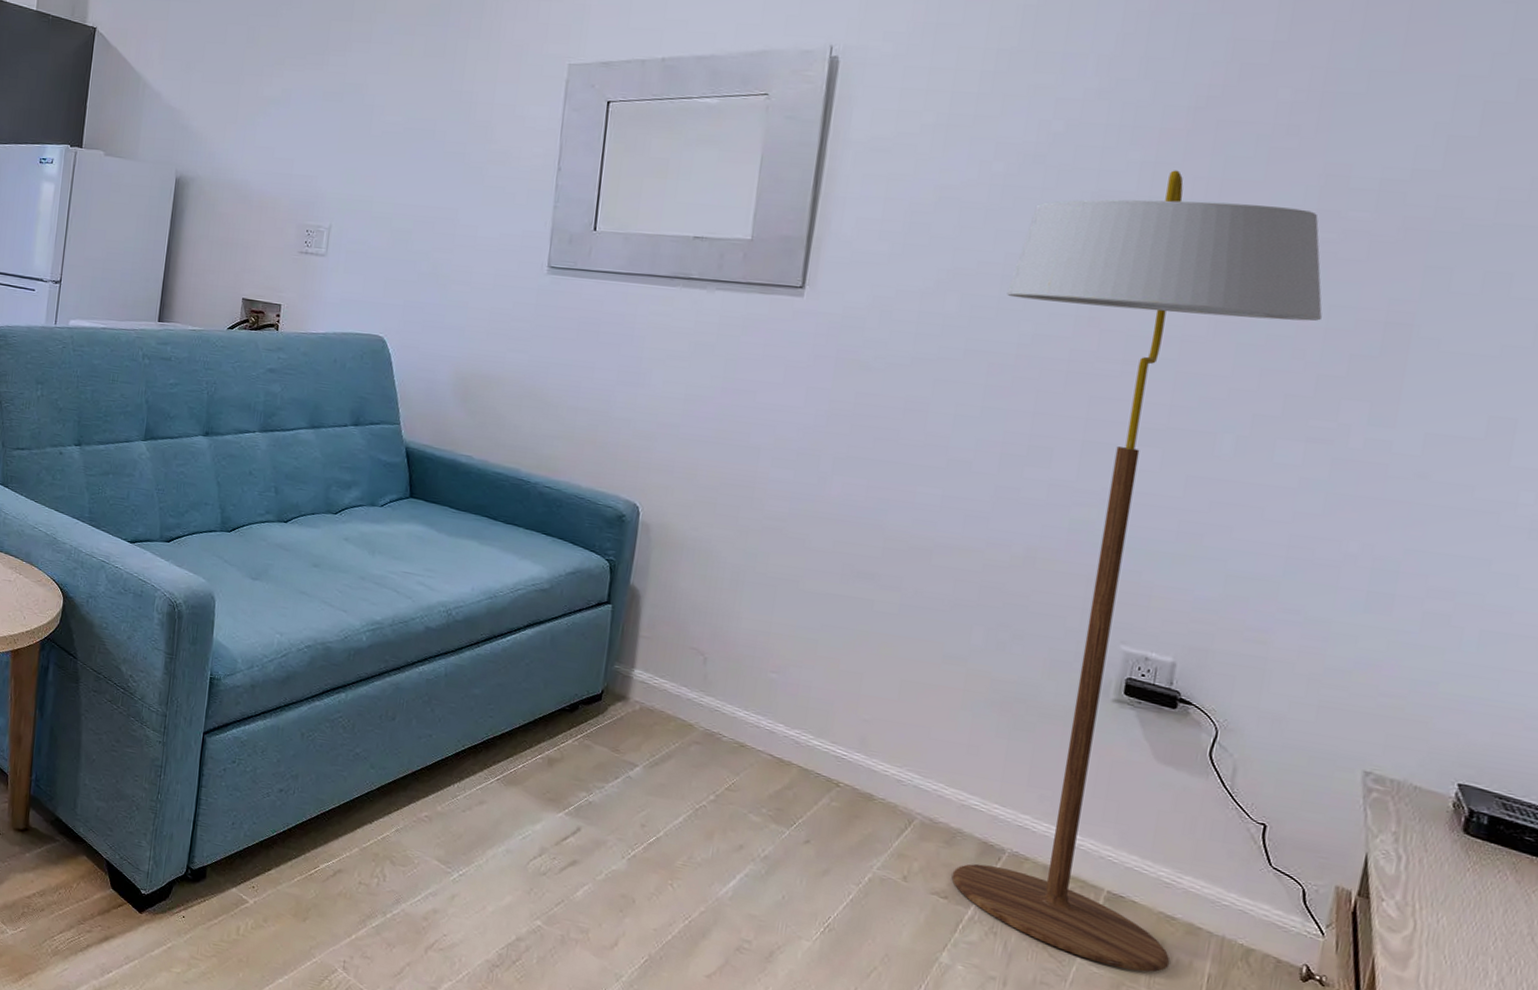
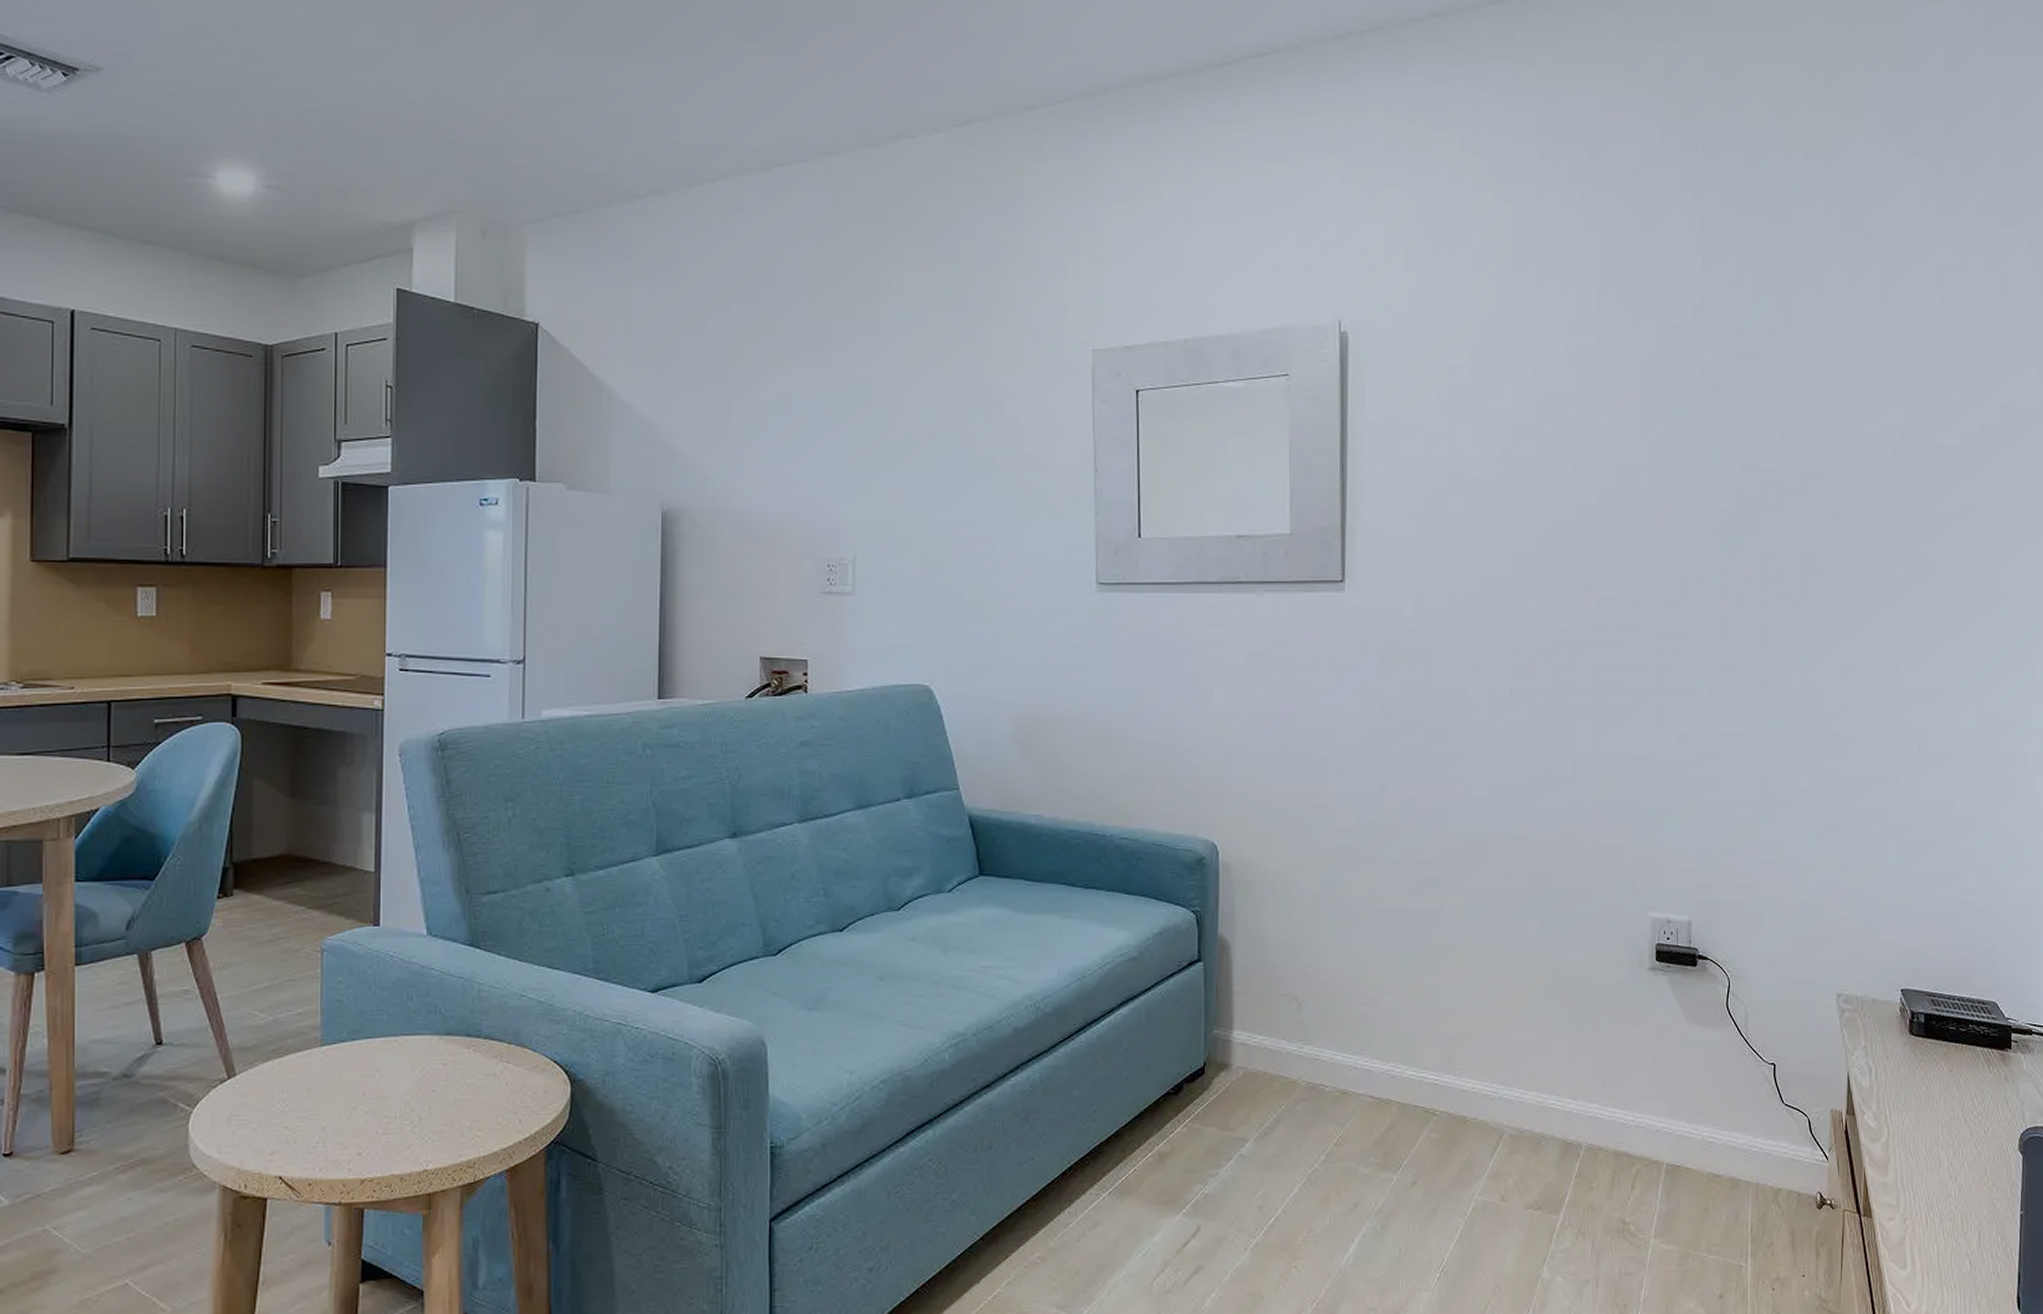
floor lamp: present [951,170,1323,972] -> none [1517,433,1757,1239]

